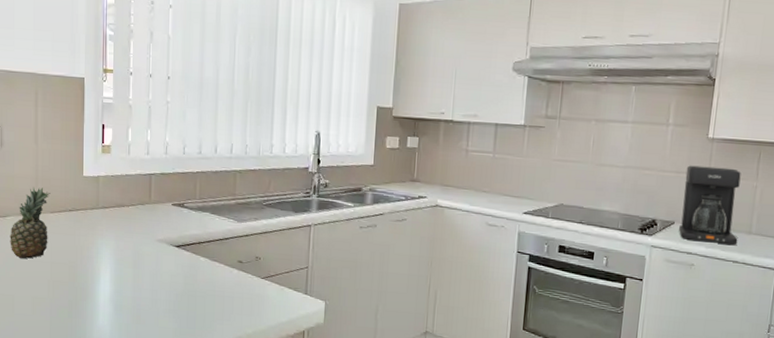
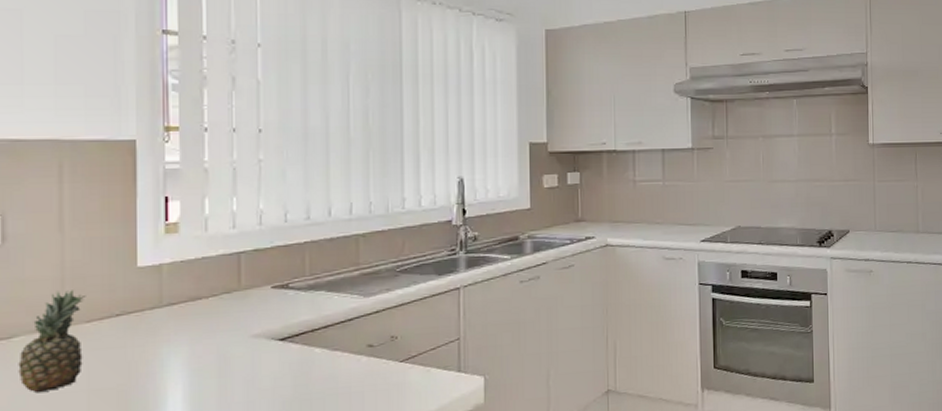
coffee maker: present [679,165,741,245] -> none [853,171,908,247]

